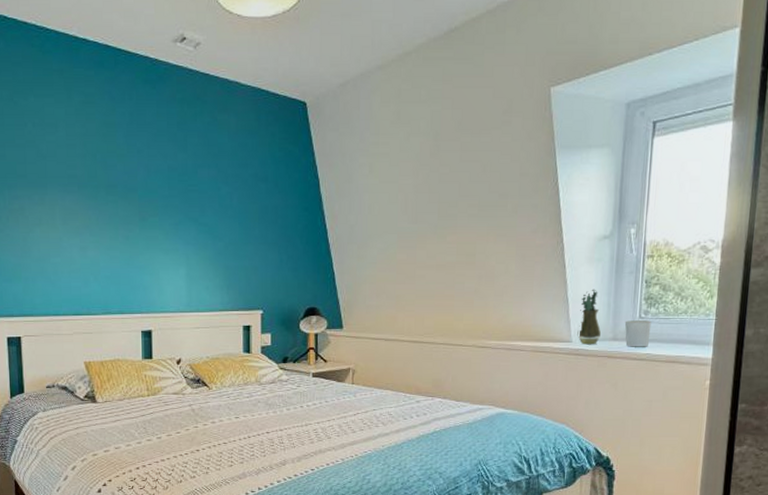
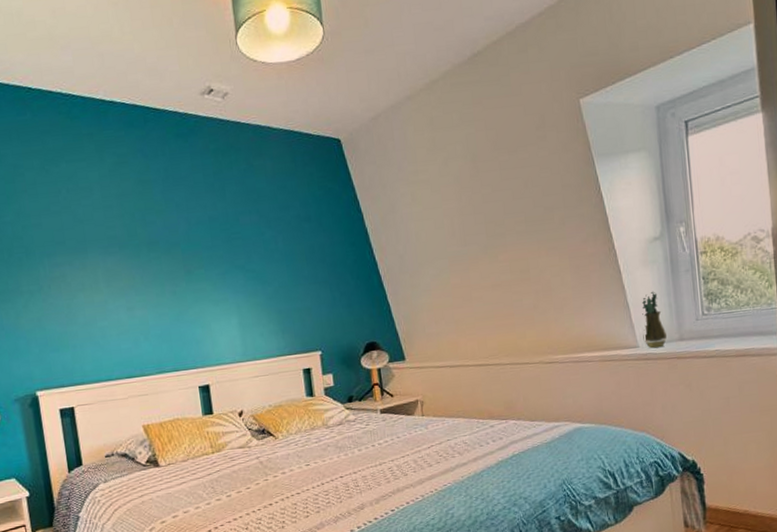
candle holder: present [624,320,651,347] -> none [688,316,716,346]

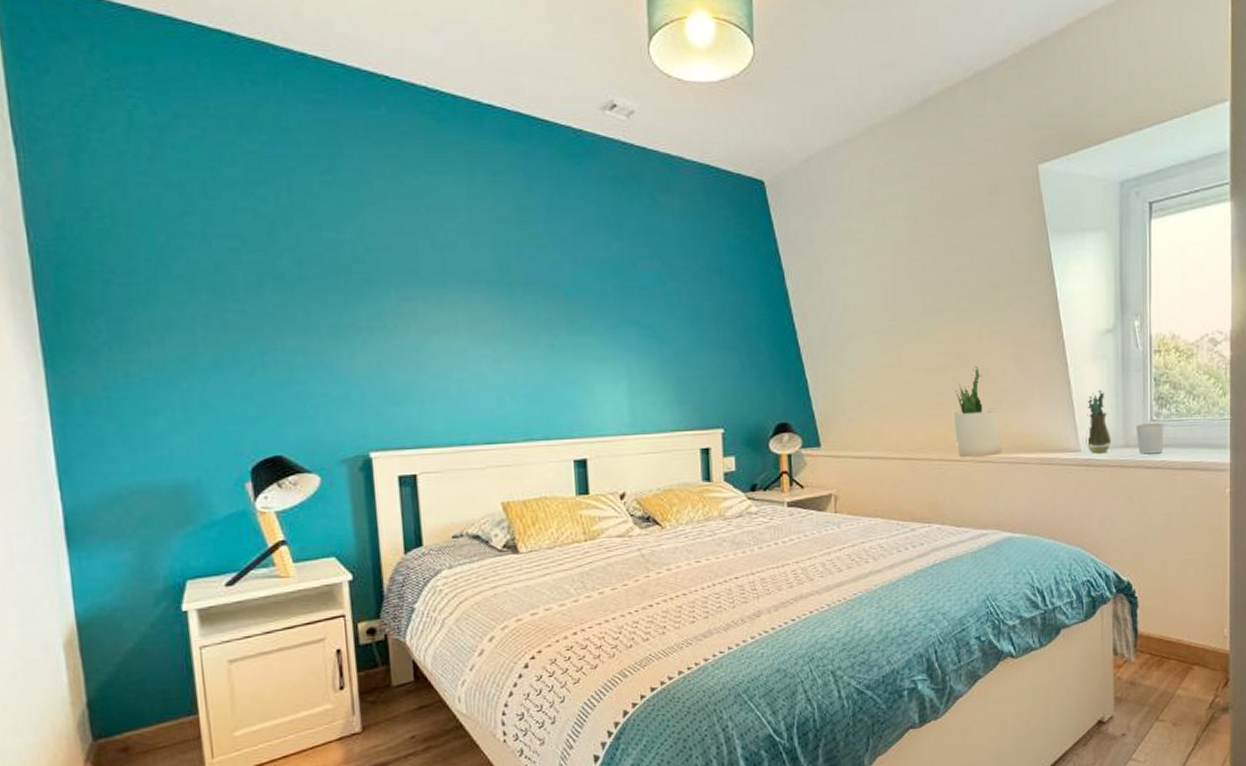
planter: none [518,279,567,360] -> present [952,366,1003,458]
candle holder: none [688,316,716,346] -> present [1135,423,1164,455]

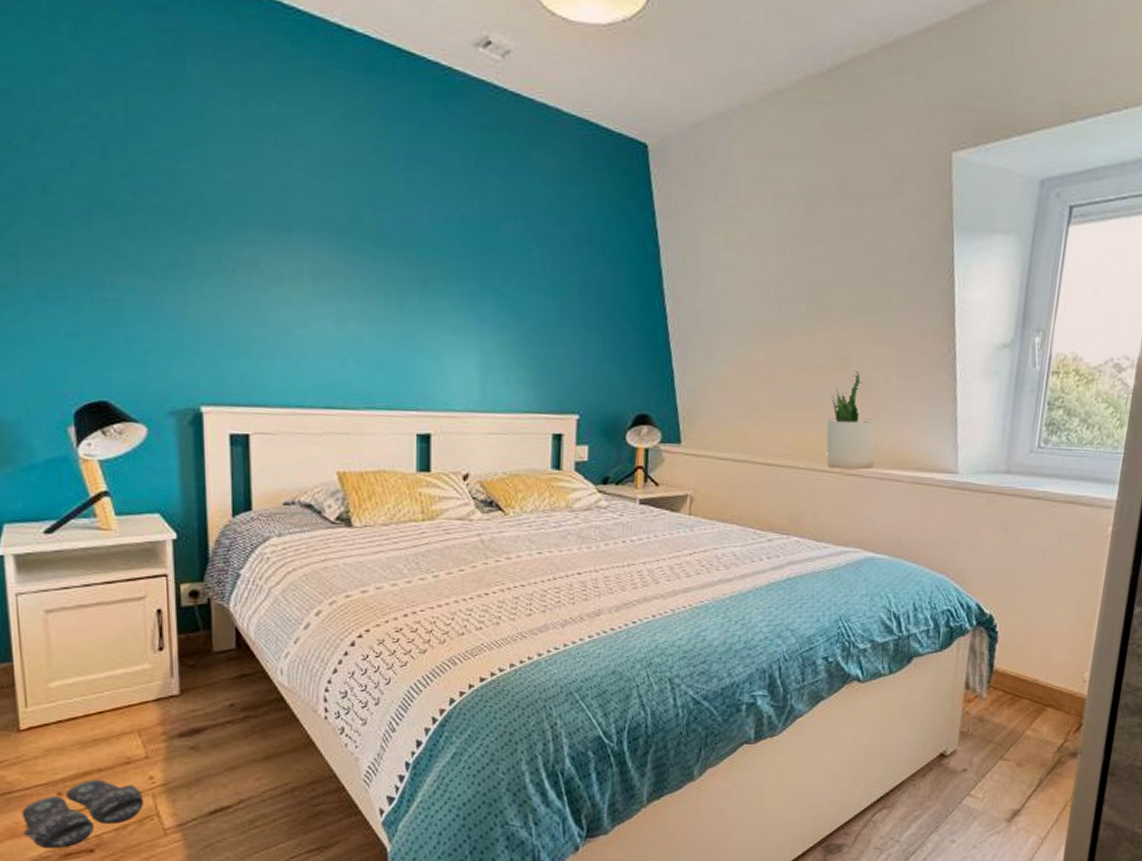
vase: present [1086,389,1111,454] -> none [965,409,993,478]
candle holder: present [1135,423,1164,455] -> none [1020,450,1051,483]

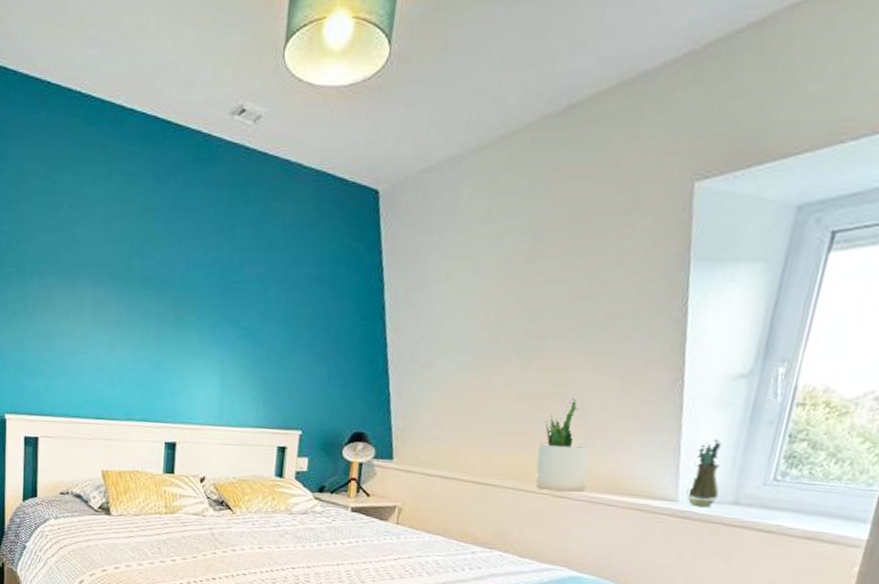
vase: none [965,409,993,478] -> present [686,439,722,508]

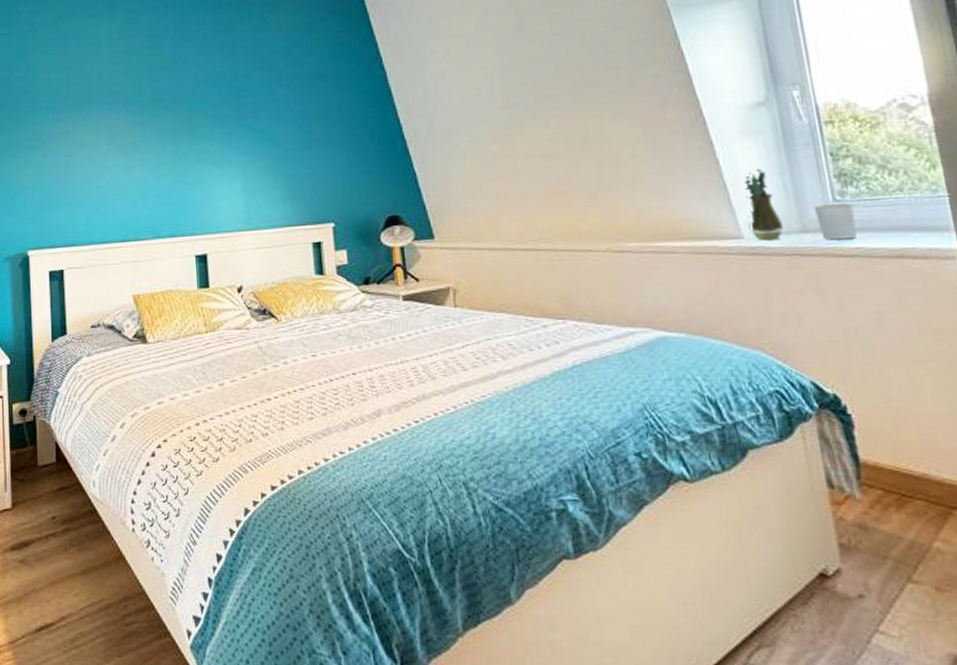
planter: present [536,398,592,493] -> none [576,149,643,248]
candle holder: none [749,482,790,517] -> present [813,203,857,241]

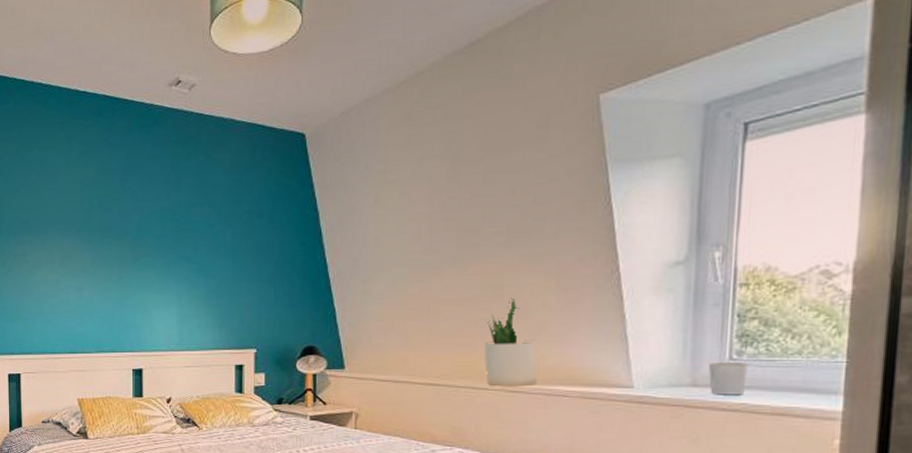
planter: none [576,149,643,248] -> present [484,298,539,387]
vase: present [745,168,783,241] -> none [641,324,674,392]

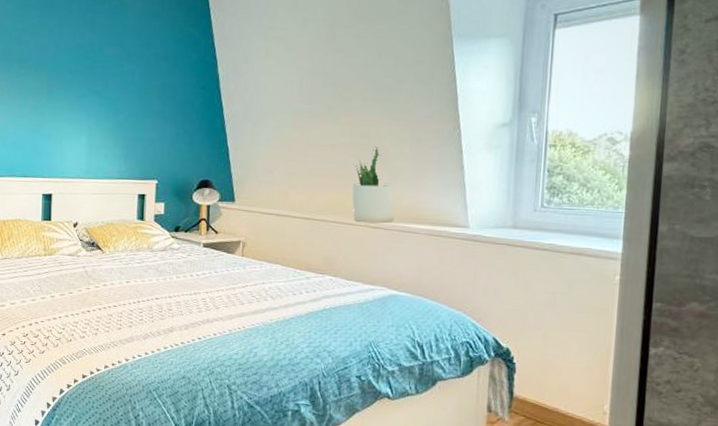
candle holder: present [708,363,748,395] -> none [525,209,555,237]

